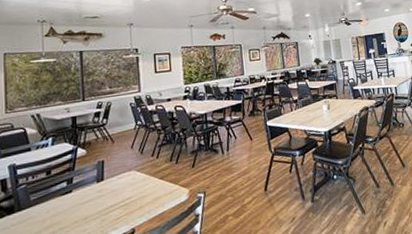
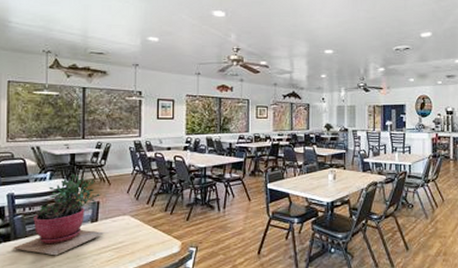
succulent plant: none [16,136,112,222] -> present [12,173,105,256]

